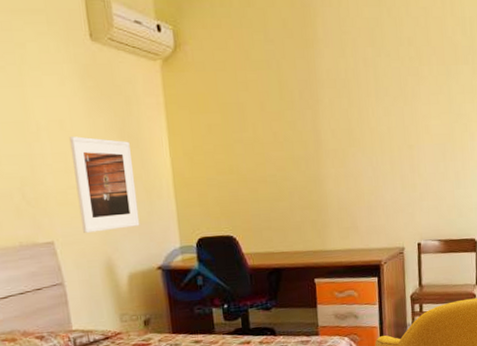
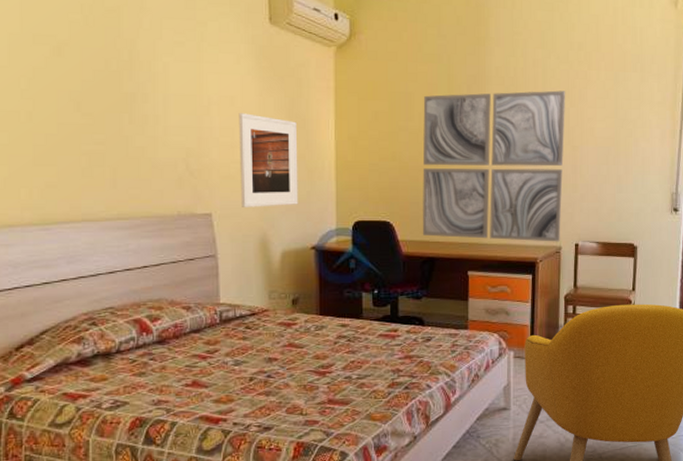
wall art: none [256,89,403,247] -> present [422,90,566,242]

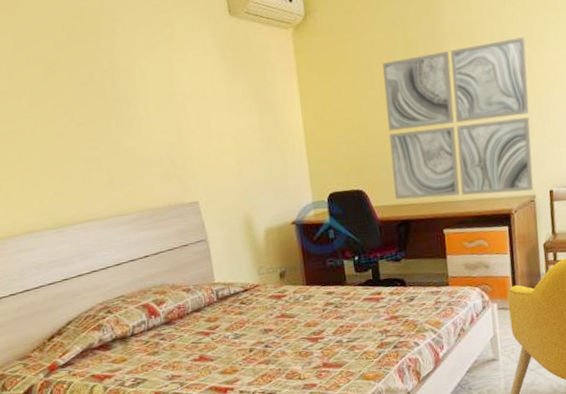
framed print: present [238,113,298,207] -> none [211,103,275,192]

